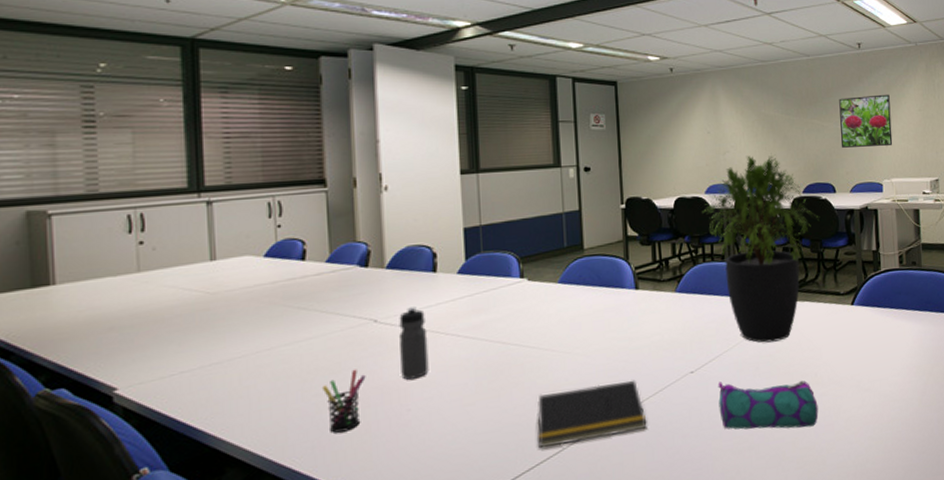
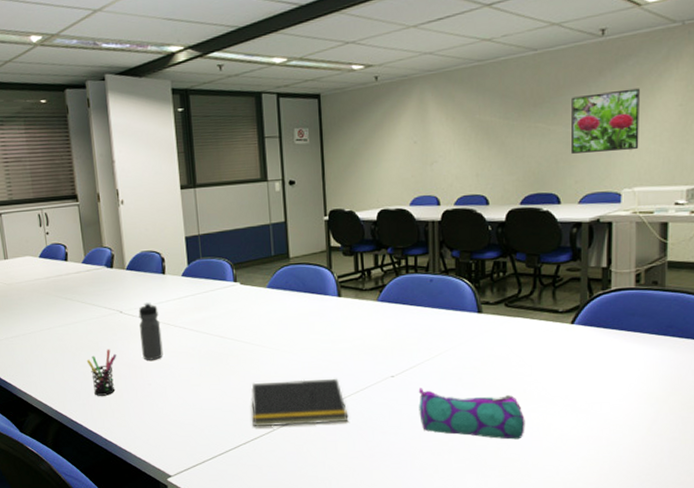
potted plant: present [702,154,819,343] -> none [406,163,538,355]

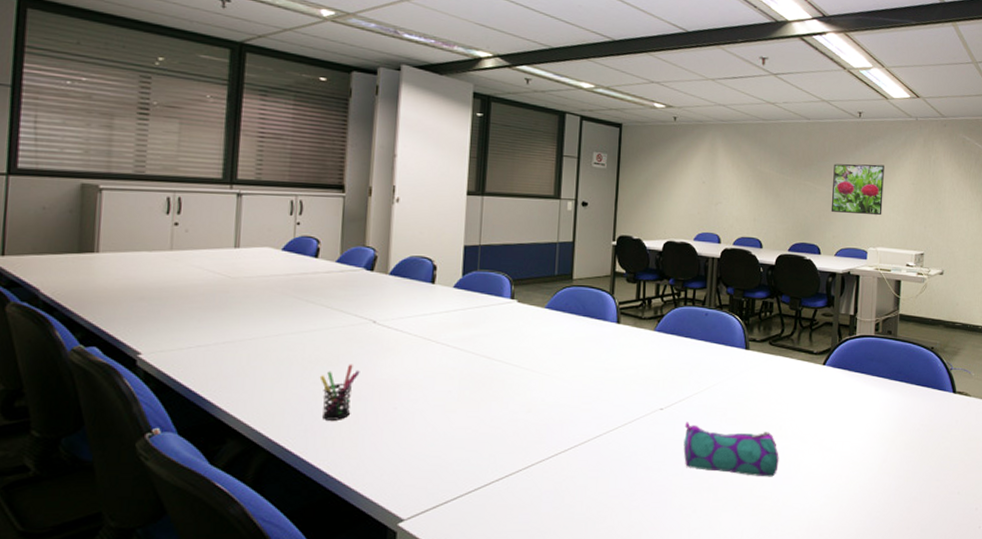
water bottle: present [138,302,163,360] -> none [392,313,420,380]
notepad: present [251,378,349,427] -> none [509,409,614,461]

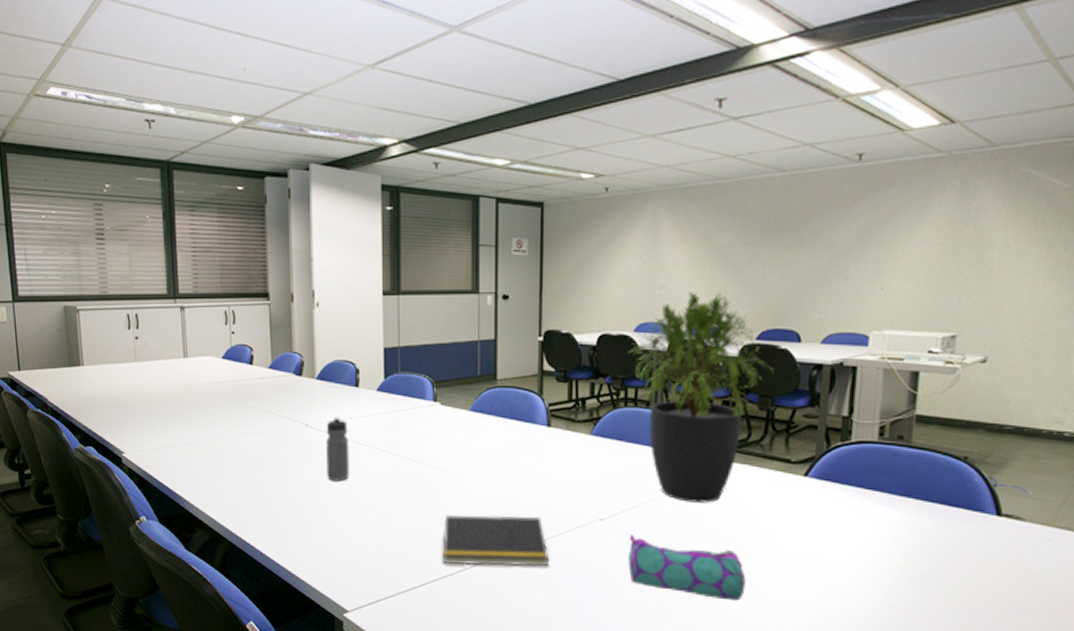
pen holder: present [319,364,360,420] -> none [264,465,299,517]
water bottle: none [392,313,420,380] -> present [326,417,350,481]
notepad: none [509,409,614,461] -> present [443,514,550,566]
potted plant: none [689,209,801,391] -> present [628,291,774,503]
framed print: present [830,163,884,216] -> none [815,221,897,289]

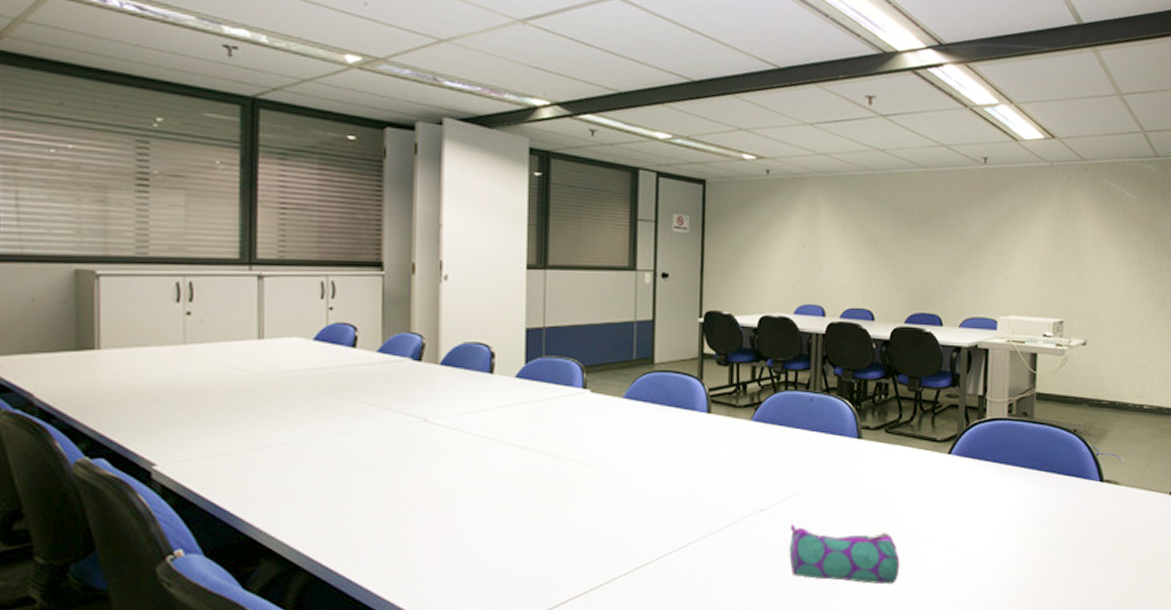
water bottle: present [326,417,350,481] -> none [448,409,479,486]
notepad: present [443,514,550,566] -> none [588,512,708,575]
potted plant: present [628,291,774,503] -> none [789,275,921,486]

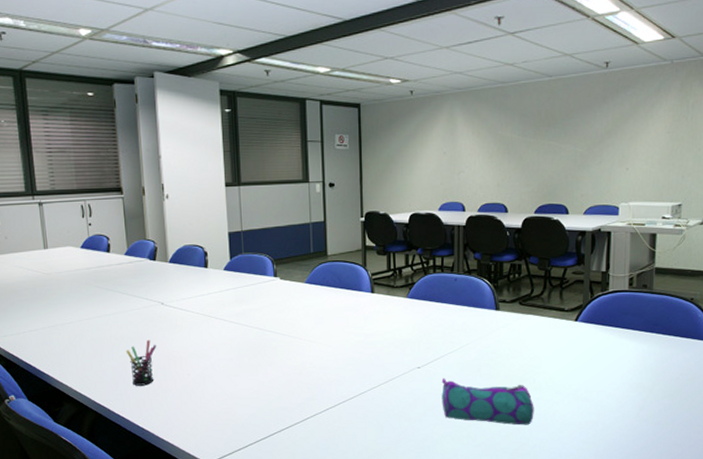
pen holder: none [364,469,411,535] -> present [125,339,157,386]

